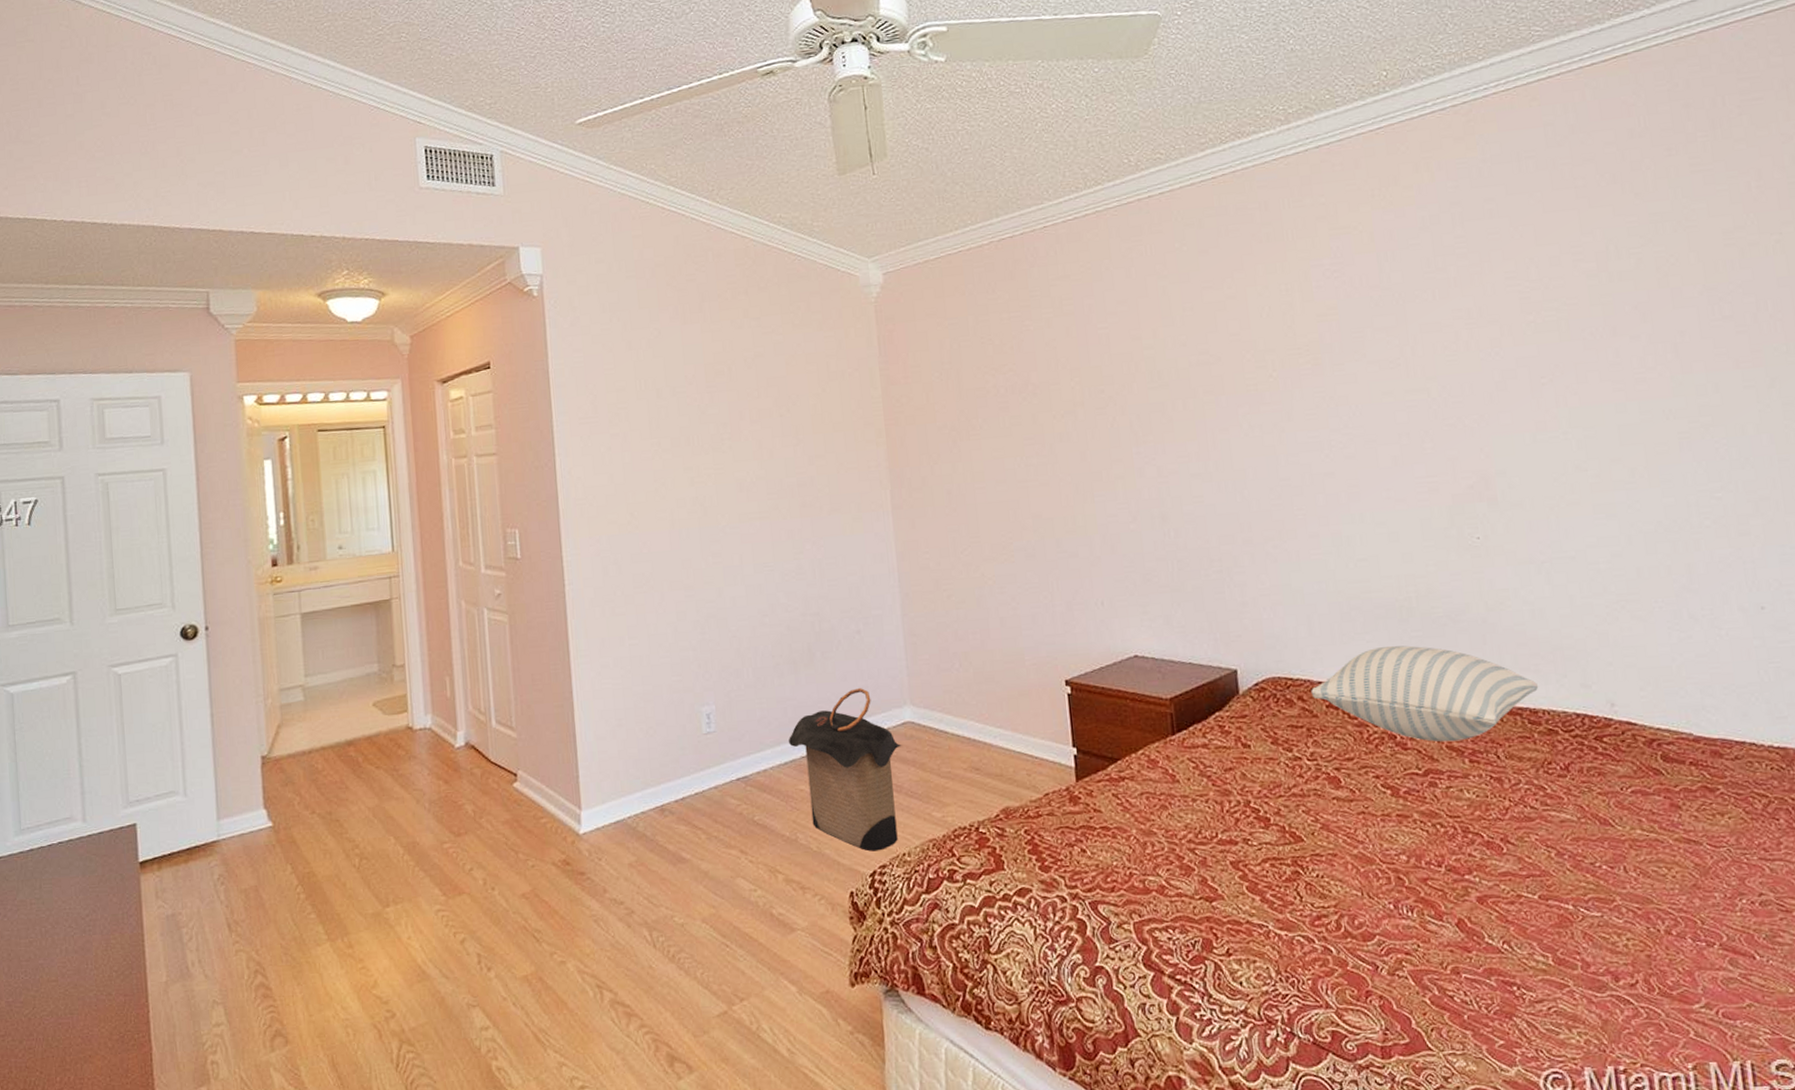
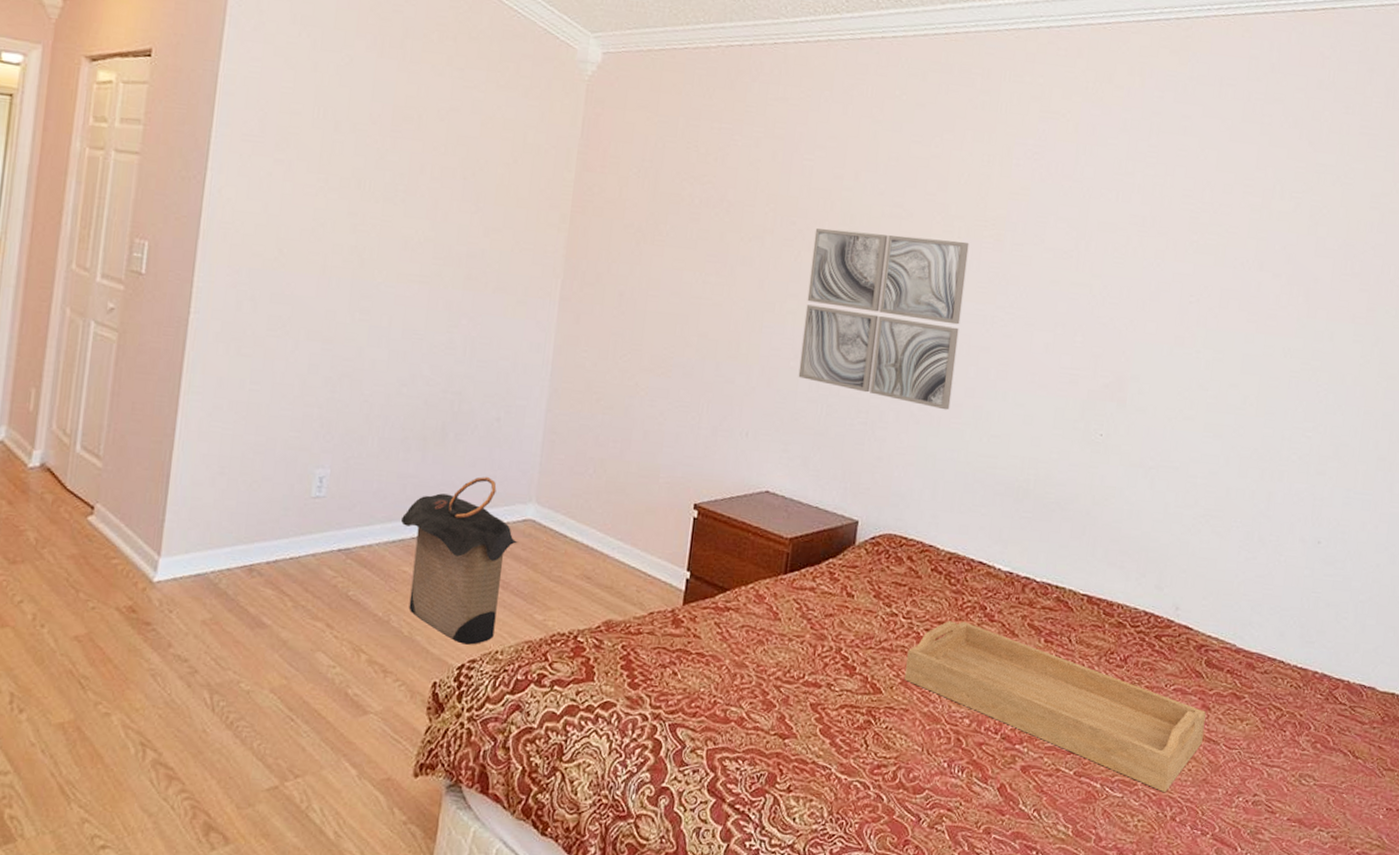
wall art: none [1125,373,1306,544] -> present [798,228,969,410]
pillow: present [1311,645,1539,742] -> none [920,521,1120,621]
serving tray: none [1321,754,1681,906] -> present [905,621,1206,793]

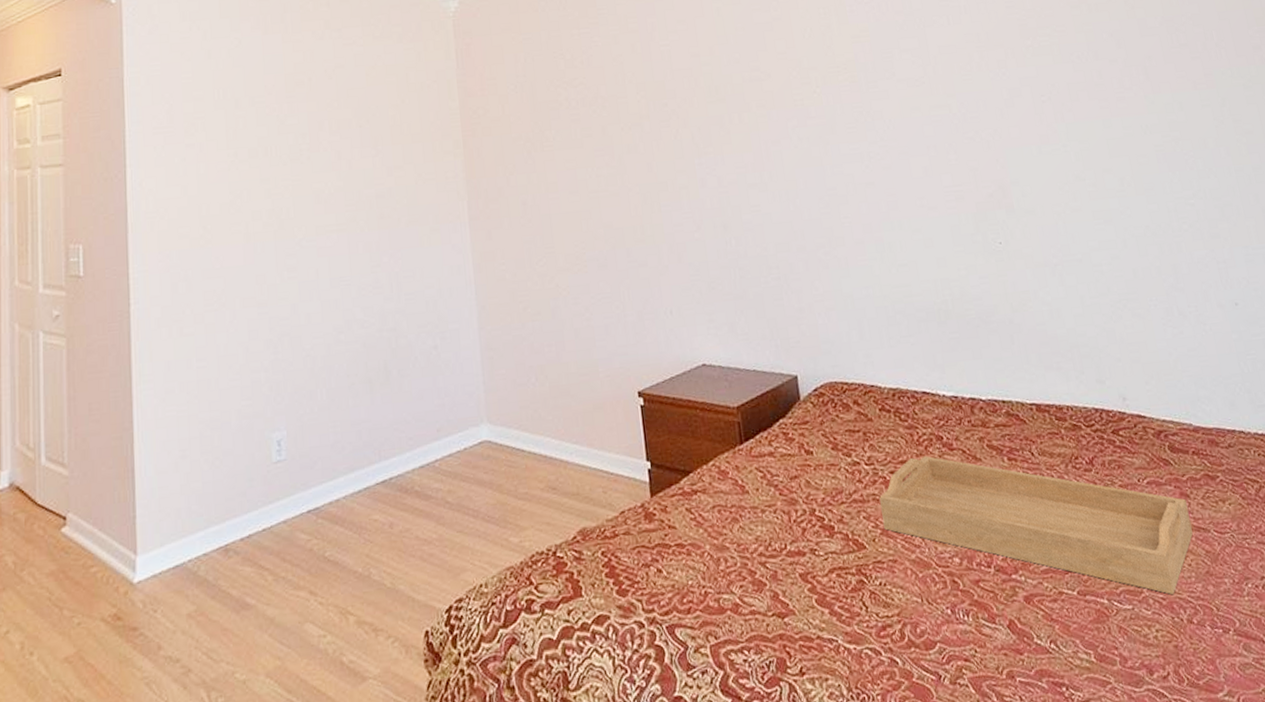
laundry hamper: present [401,477,518,645] -> none [363,406,479,584]
wall art: present [798,228,969,410] -> none [686,89,853,250]

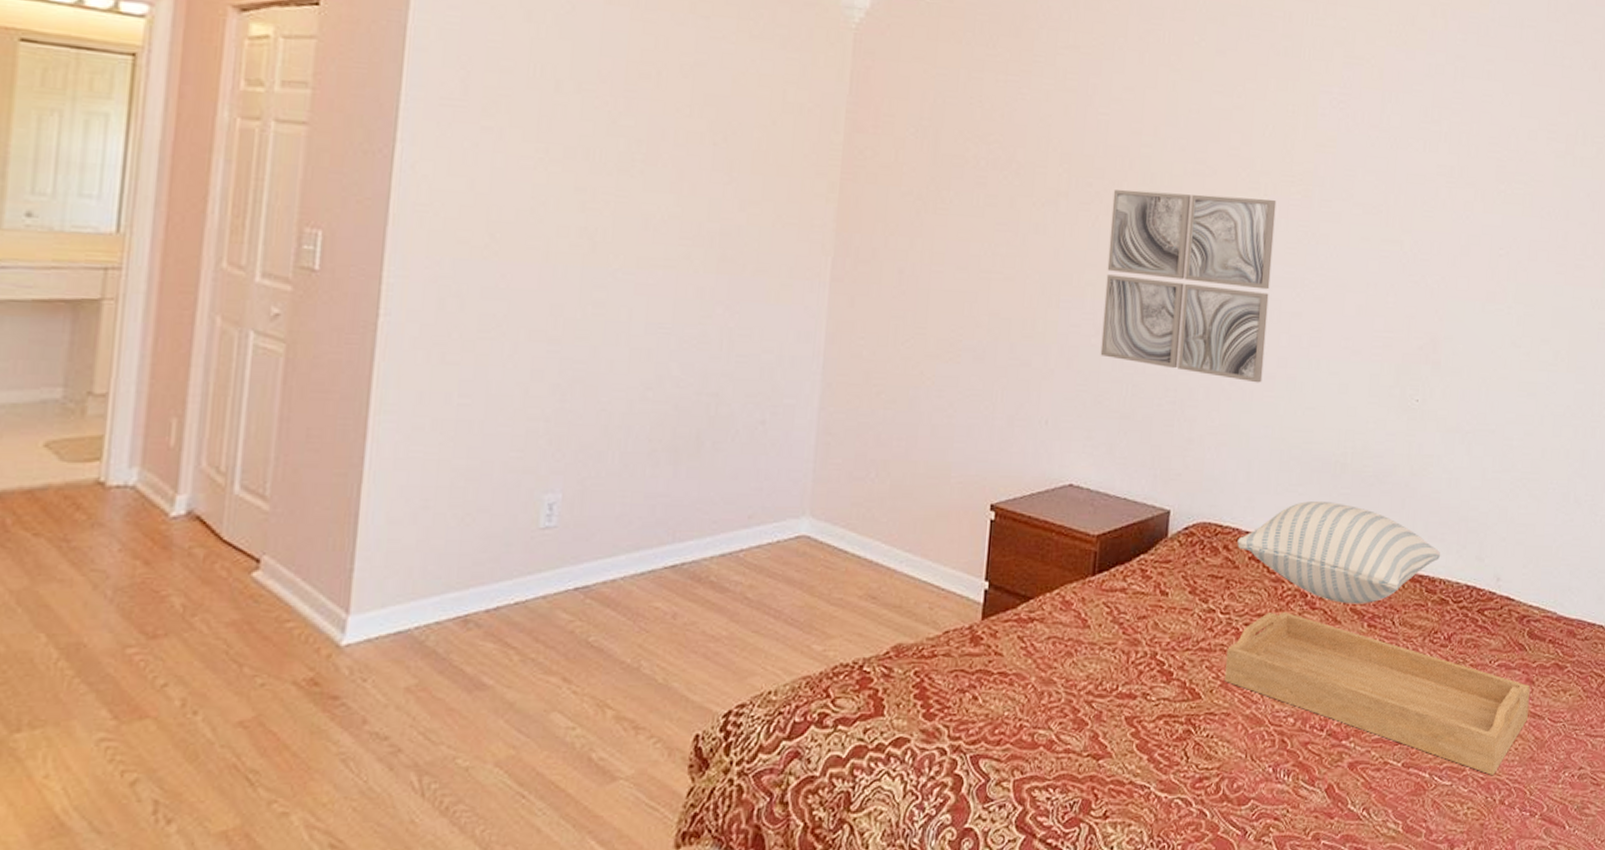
wall art: none [686,89,853,250] -> present [1100,189,1277,383]
pillow: none [865,347,1062,441] -> present [1237,501,1441,604]

